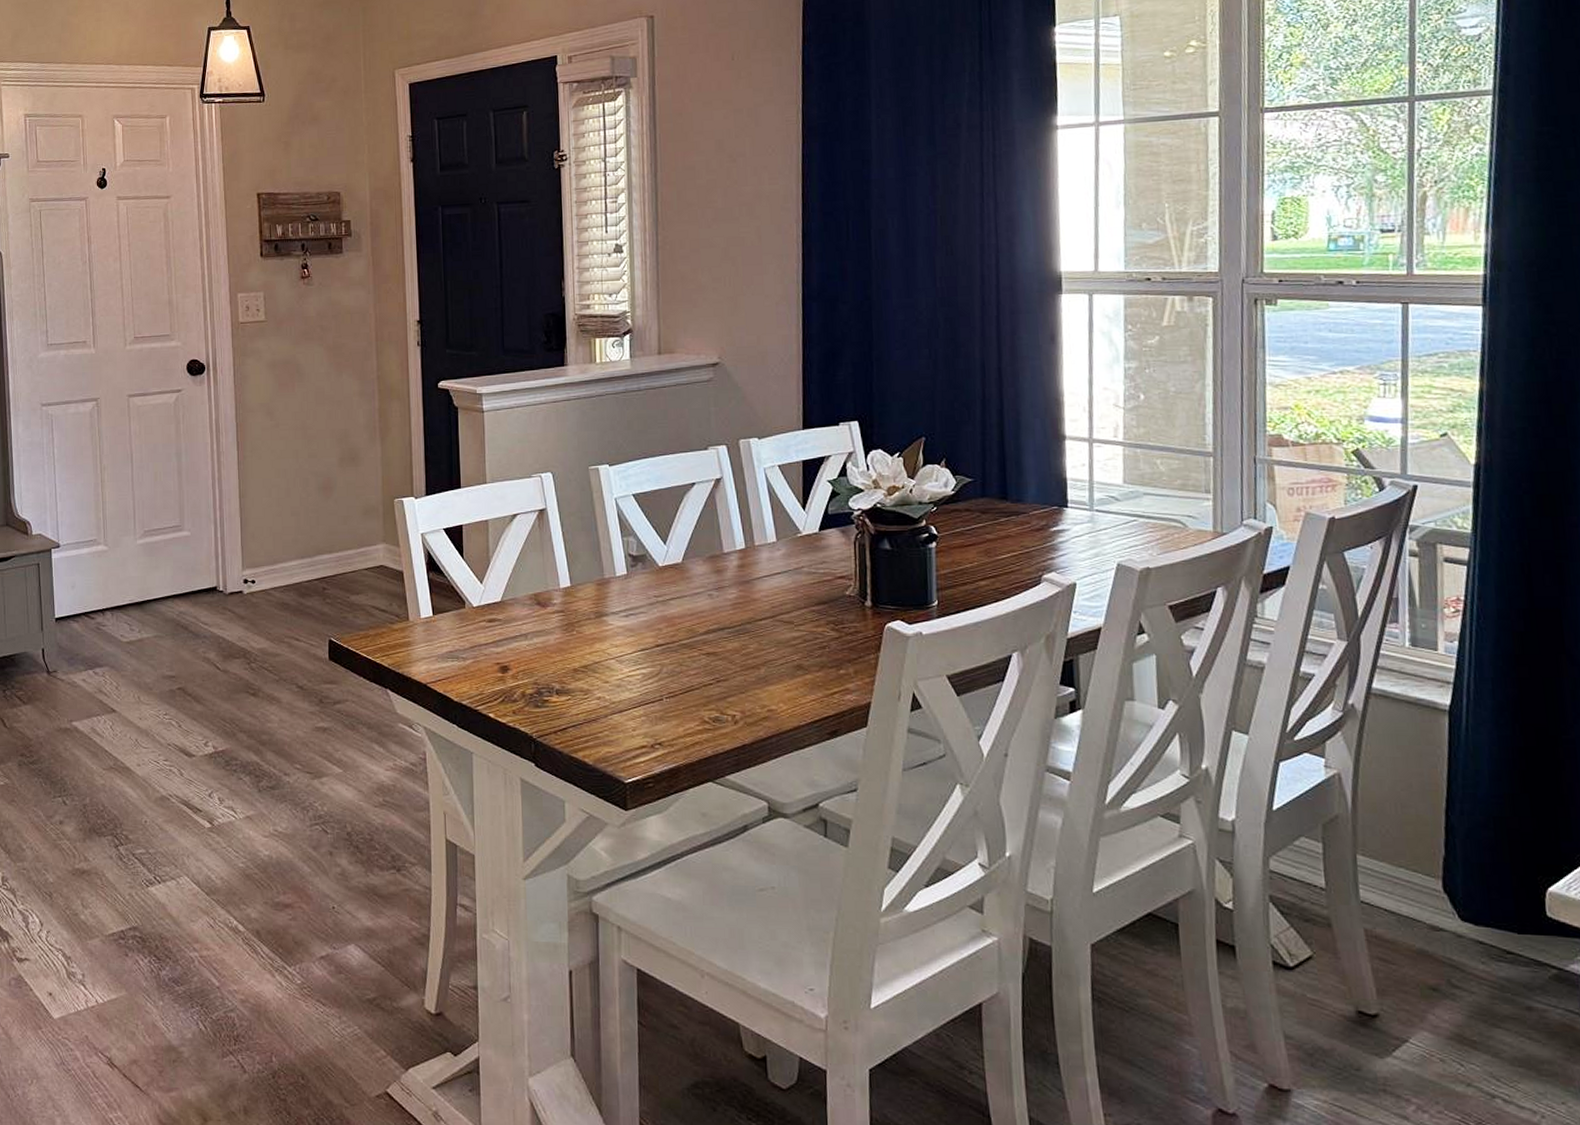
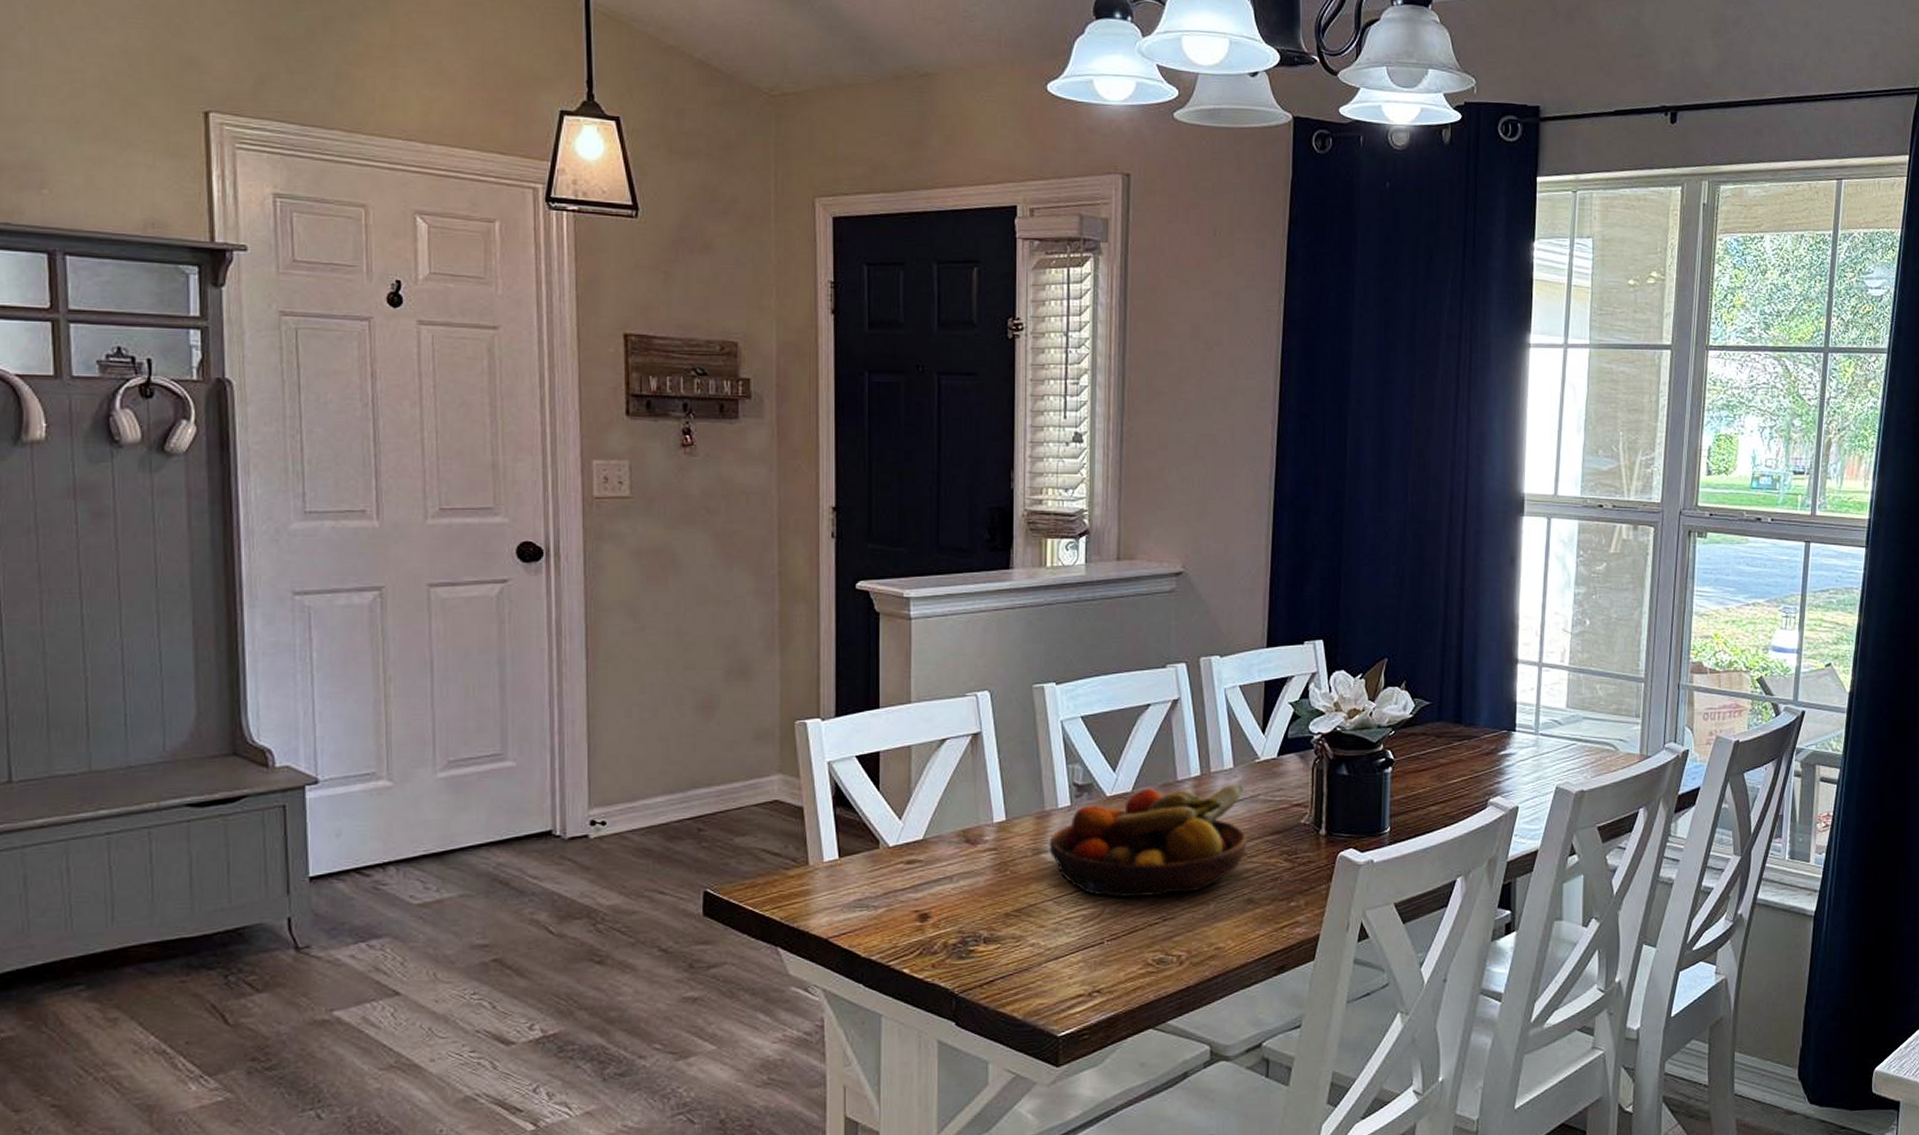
fruit bowl: none [609,557,794,660] -> present [1049,784,1247,898]

